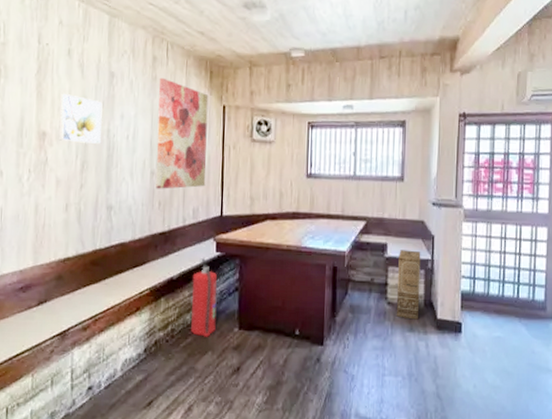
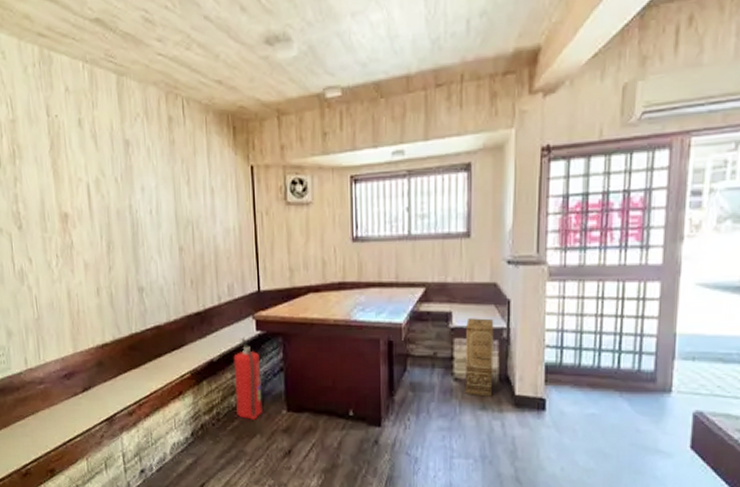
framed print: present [58,93,103,144] -> none [76,169,124,222]
wall art: present [156,77,209,189] -> none [177,140,239,266]

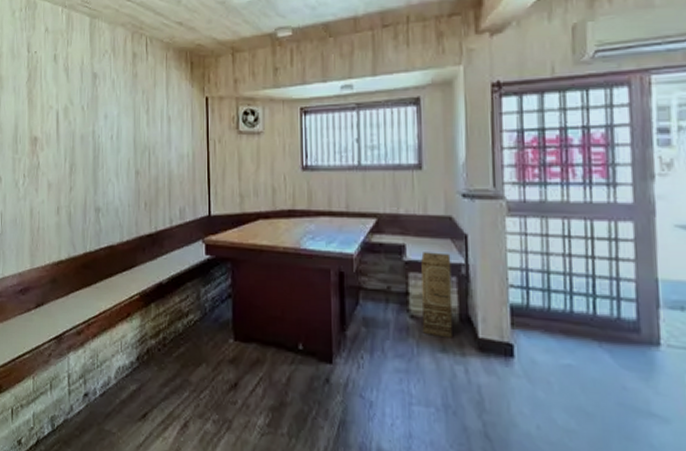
fire extinguisher: present [233,338,262,420] -> none [182,262,209,348]

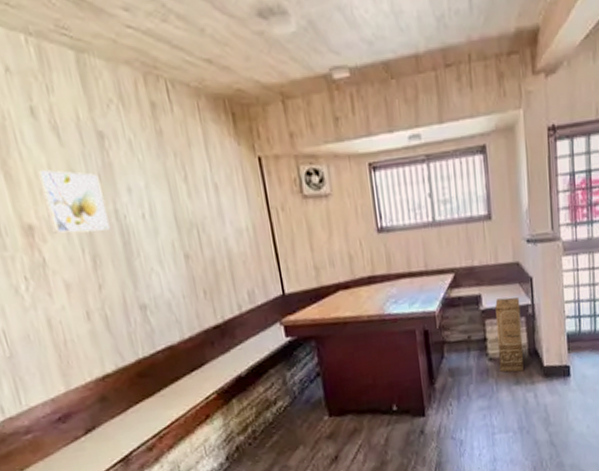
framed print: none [48,98,87,146] -> present [36,169,110,234]

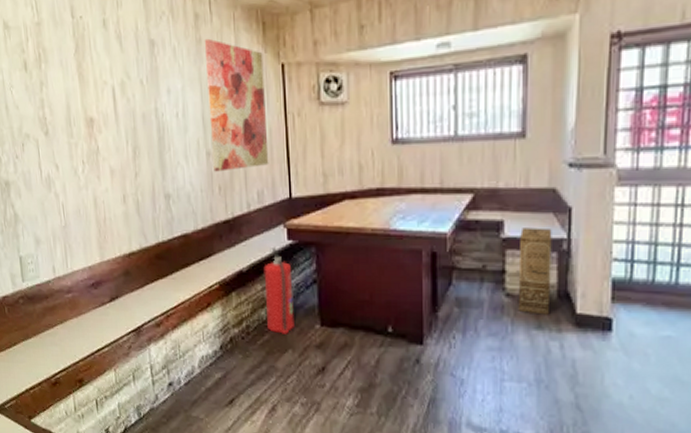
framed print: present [36,169,110,234] -> none [101,71,149,127]
wall art: none [165,130,257,275] -> present [204,38,269,172]
fire extinguisher: none [263,347,303,432] -> present [263,248,294,334]

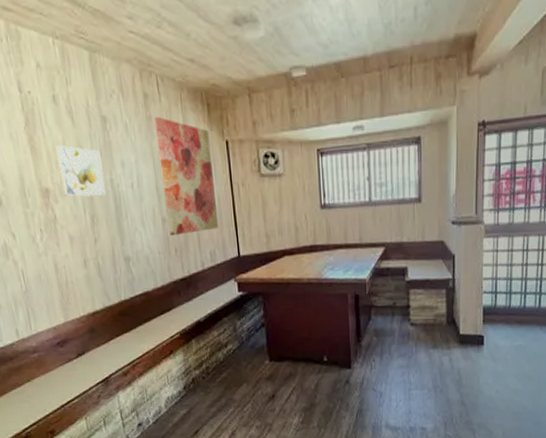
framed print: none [101,71,149,127] -> present [54,145,106,197]
fire extinguisher: present [263,248,294,334] -> none [218,299,248,371]
cardboard box: present [517,227,552,315] -> none [419,271,442,337]

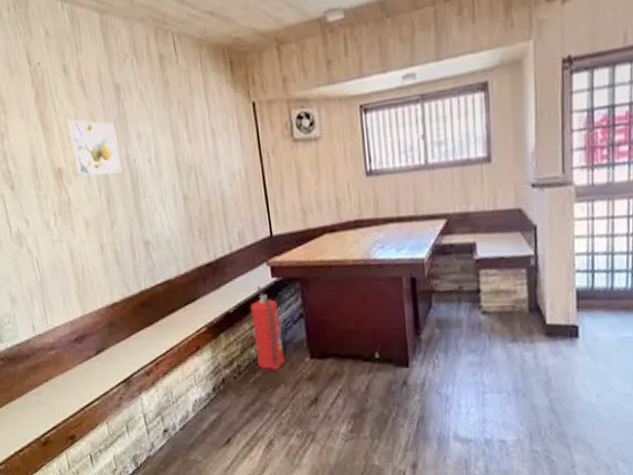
wall art: present [154,116,219,236] -> none [171,80,248,215]
fire extinguisher: none [218,299,248,371] -> present [250,286,285,370]

